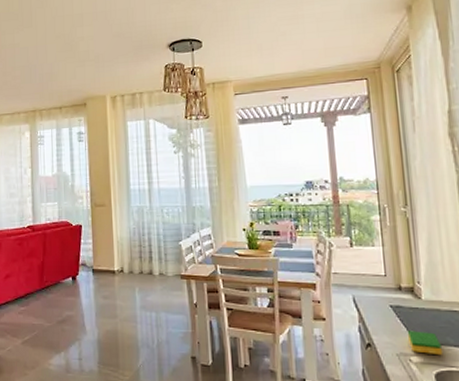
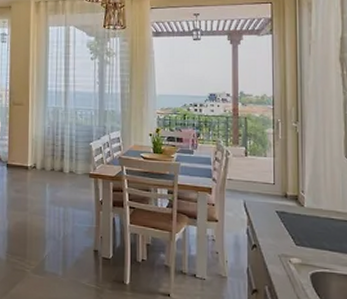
dish sponge: present [407,330,444,356] -> none [289,234,319,258]

